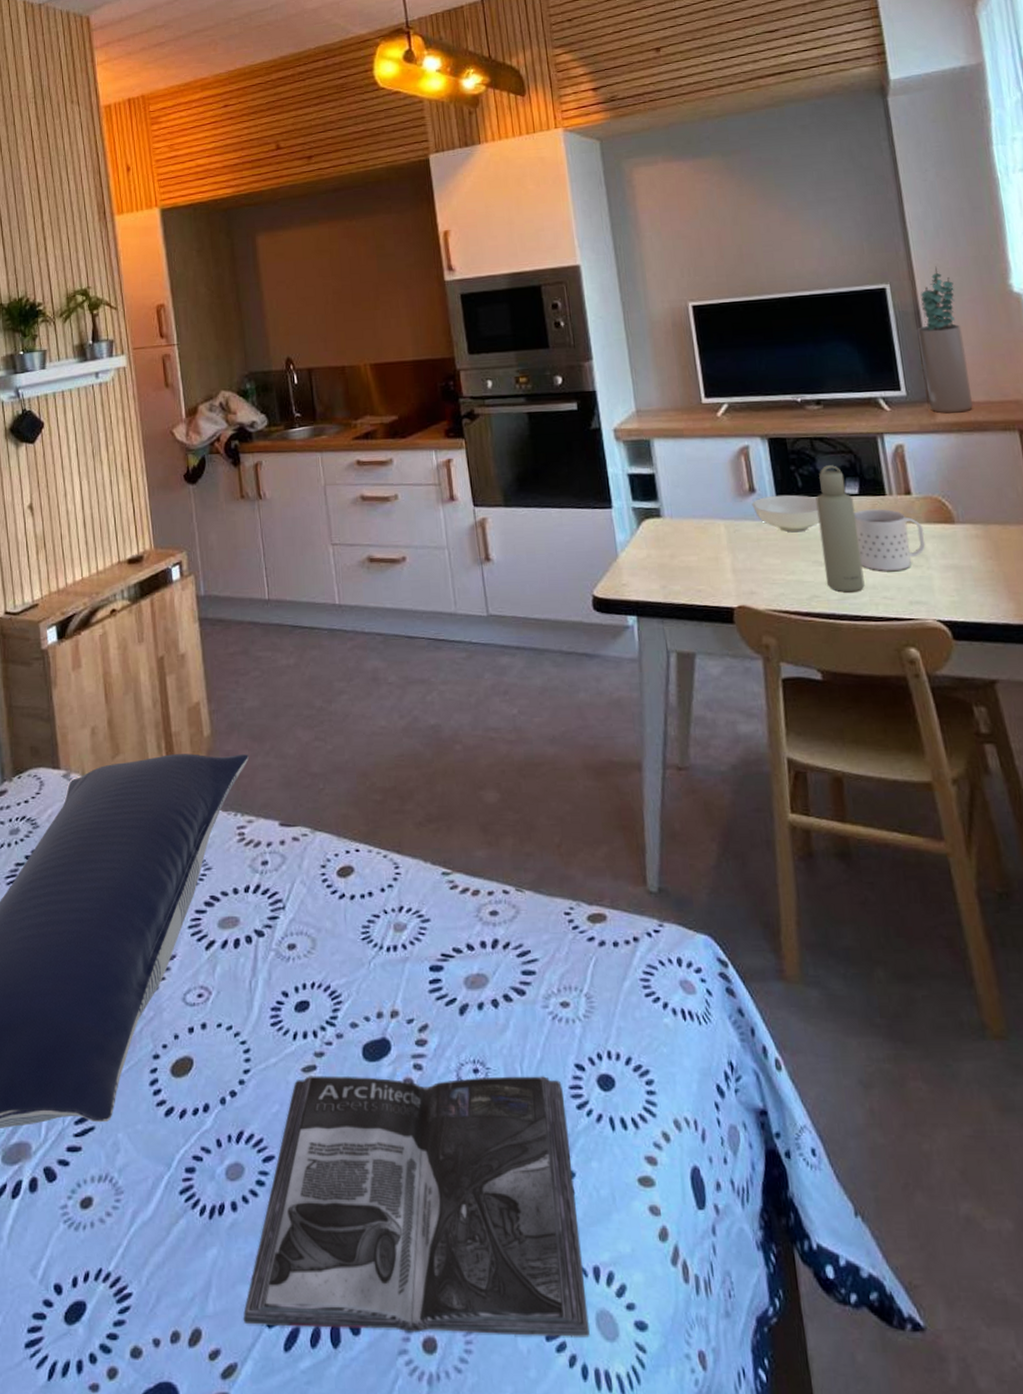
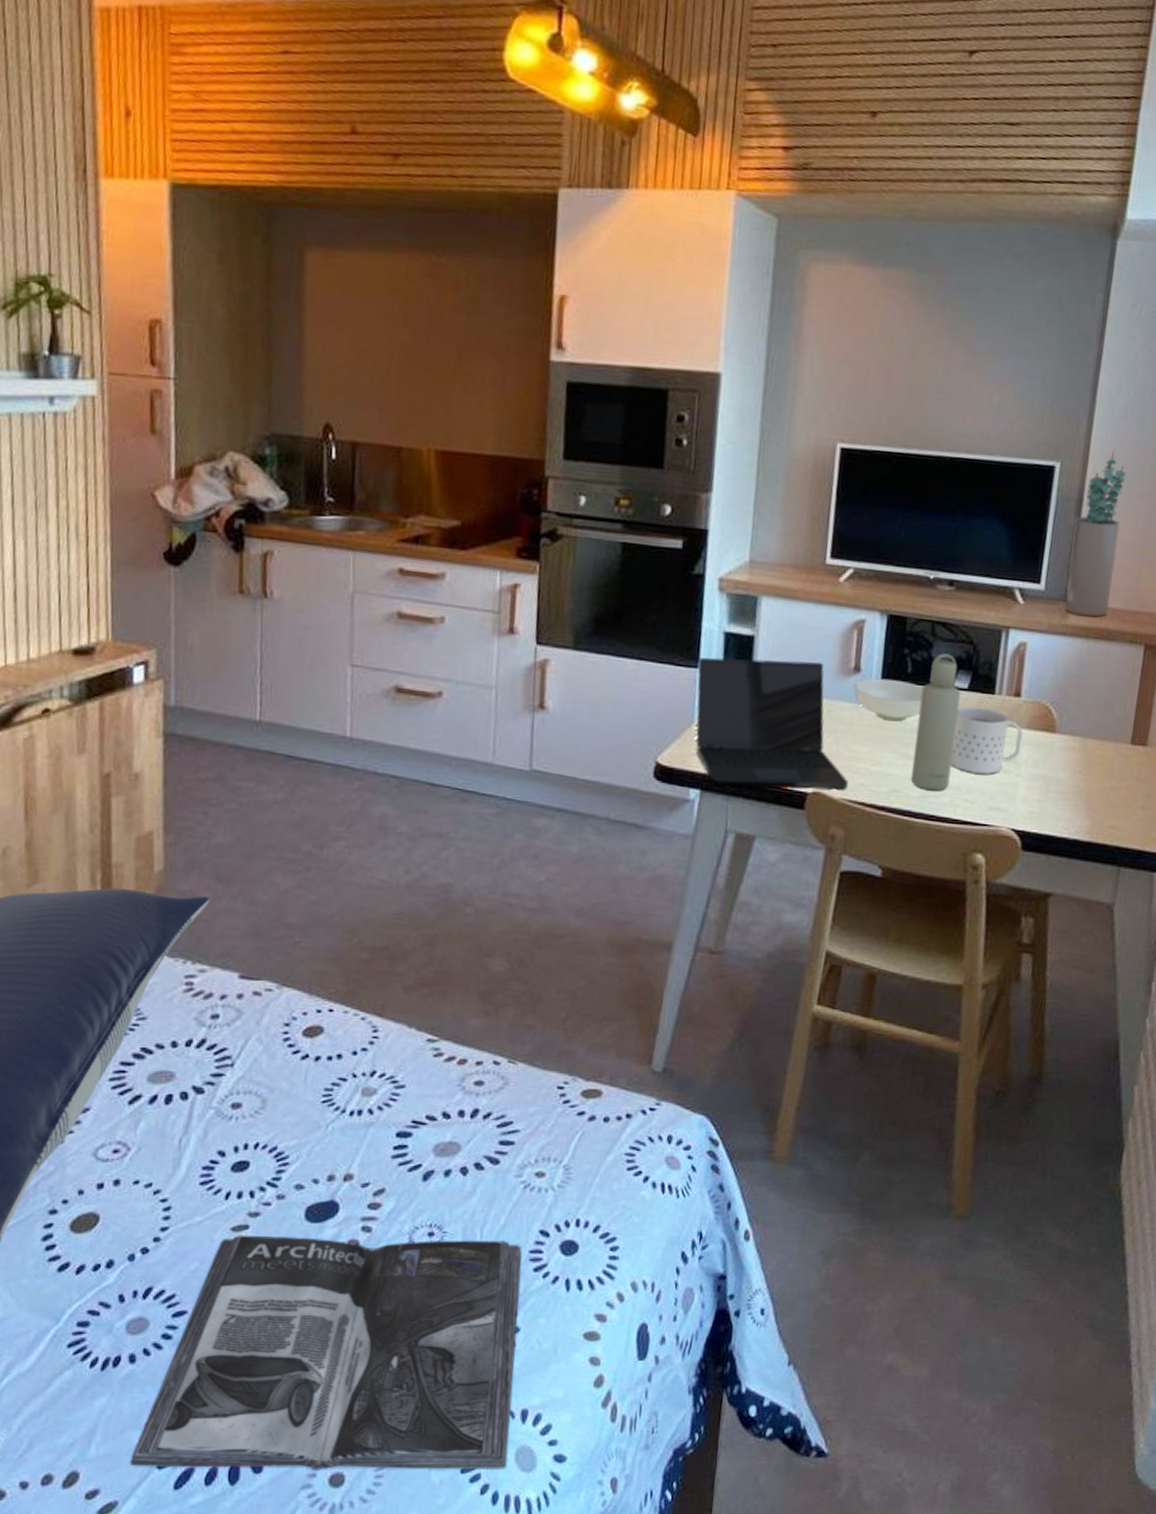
laptop: none [610,488,769,611] -> present [696,657,848,789]

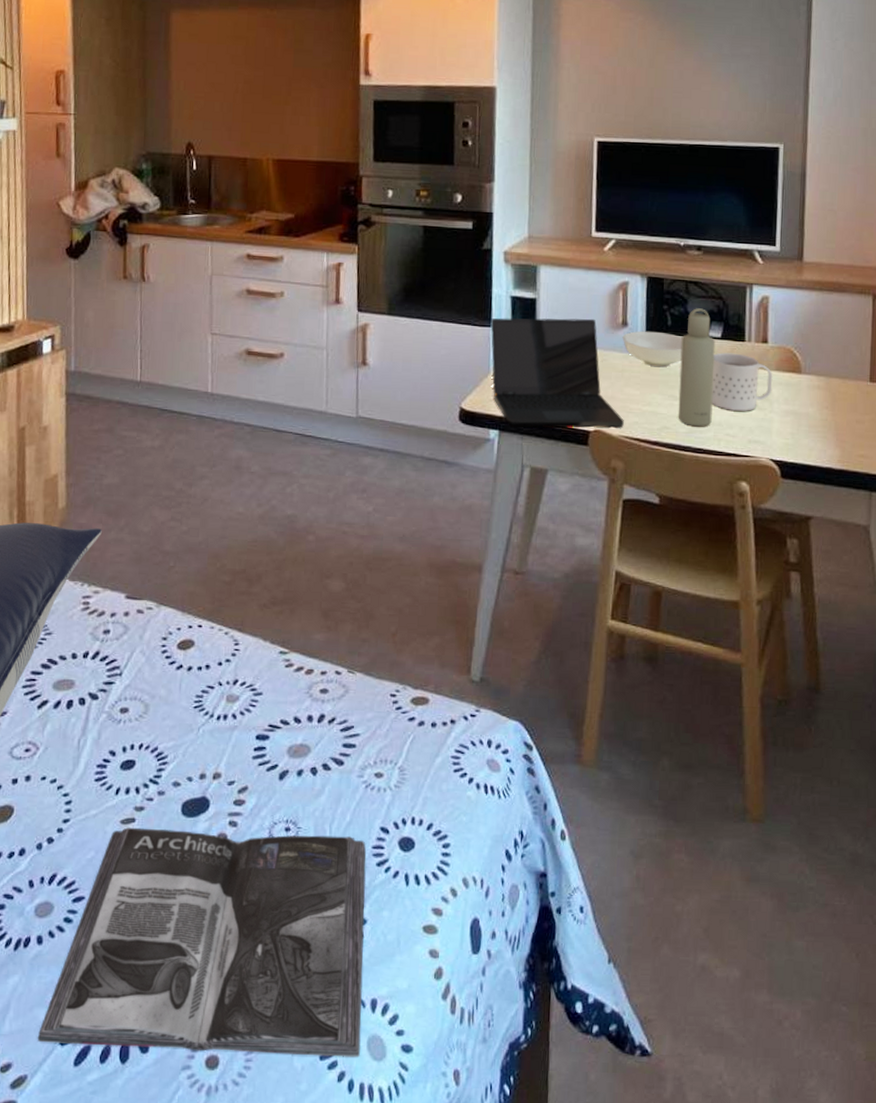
vase: present [1065,451,1126,618] -> none [799,133,841,273]

